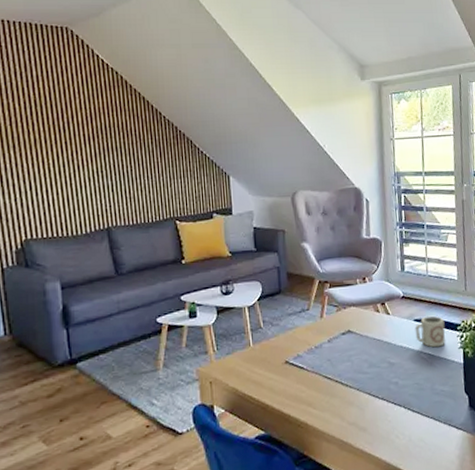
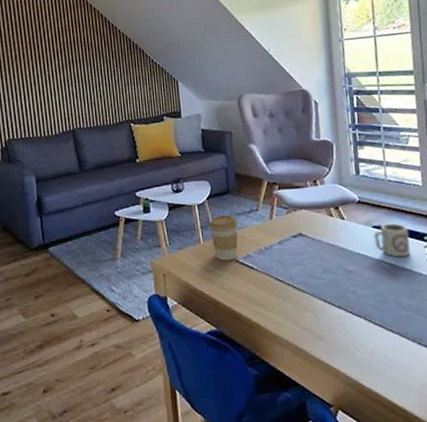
coffee cup: none [259,315,290,364] -> present [208,214,239,261]

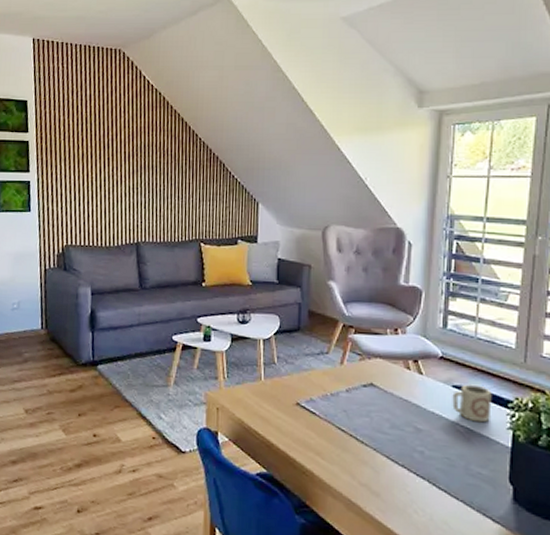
coffee cup: present [208,214,239,261] -> none [272,353,305,403]

